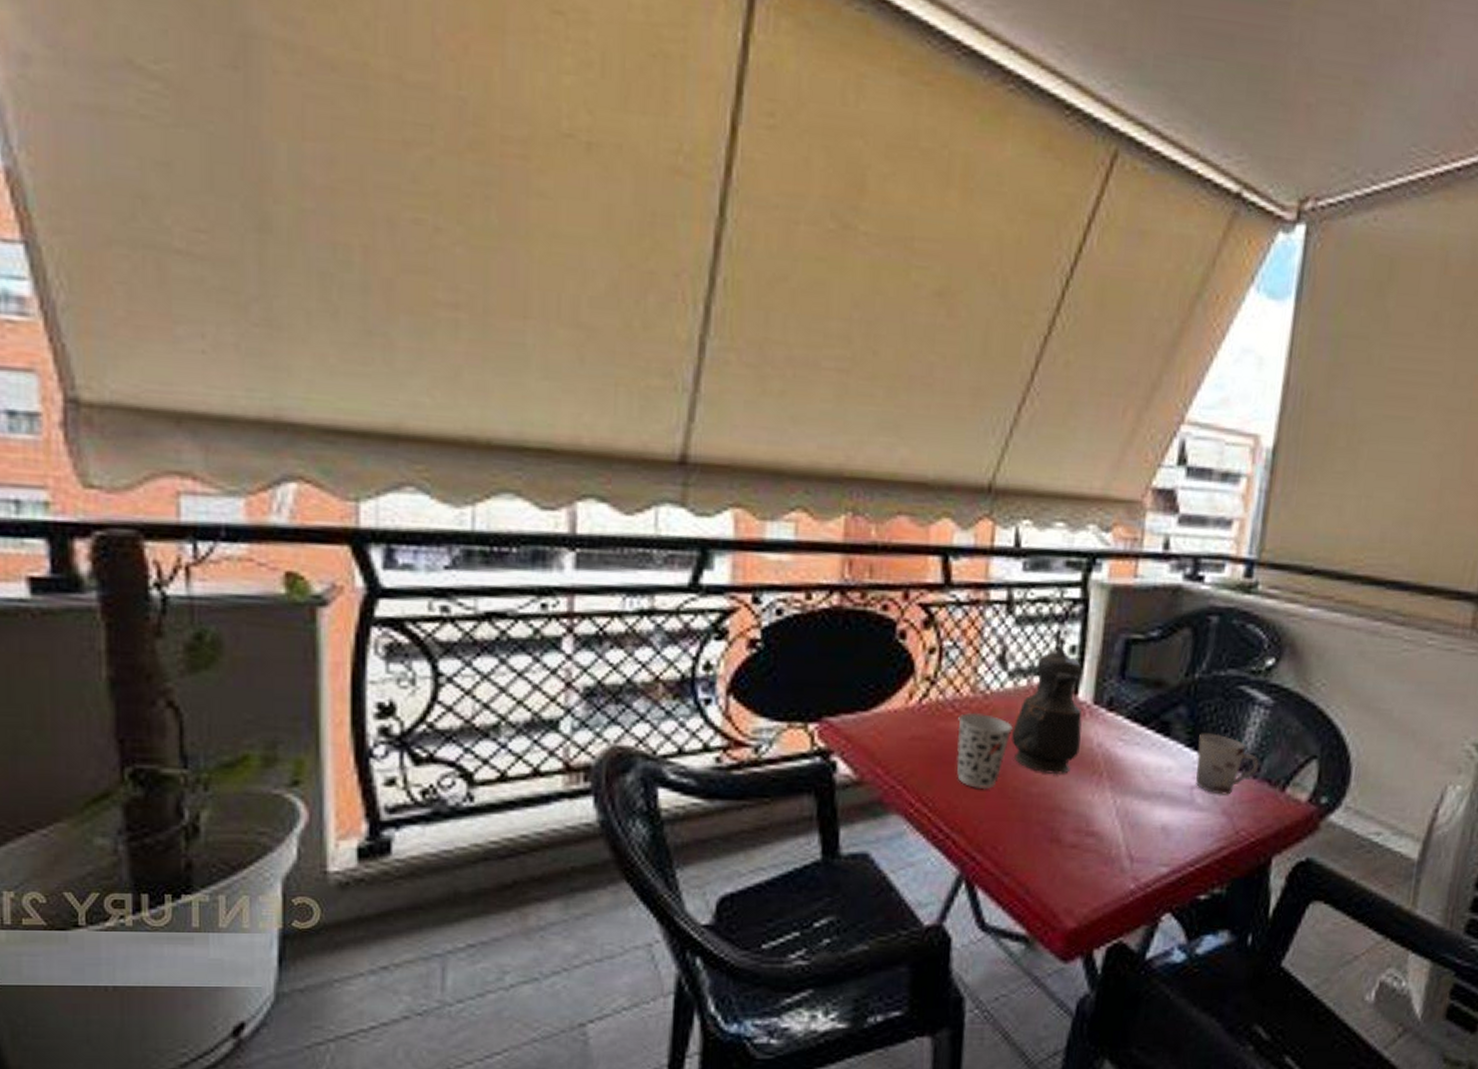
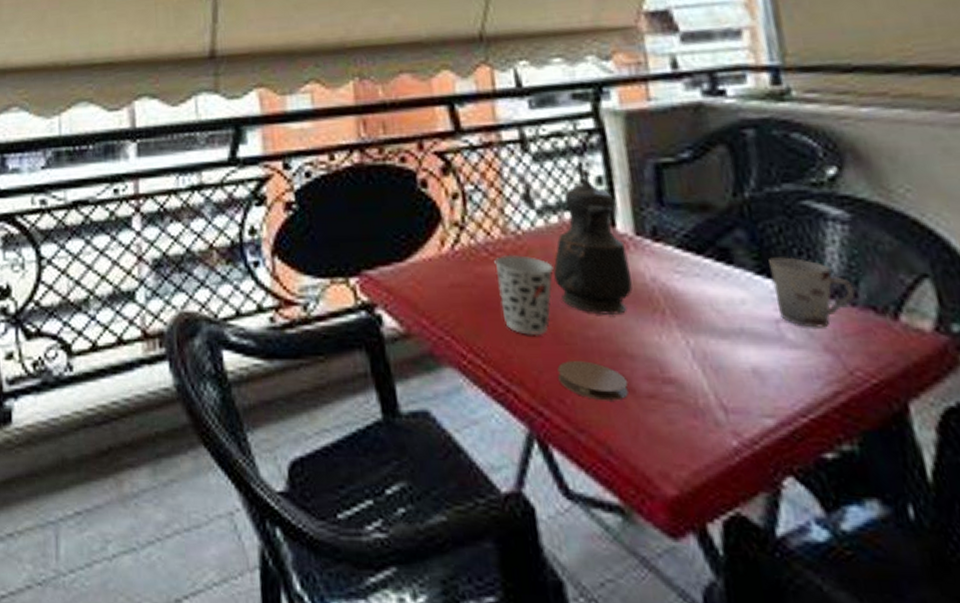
coaster: none [996,813,1057,849] -> present [557,361,628,401]

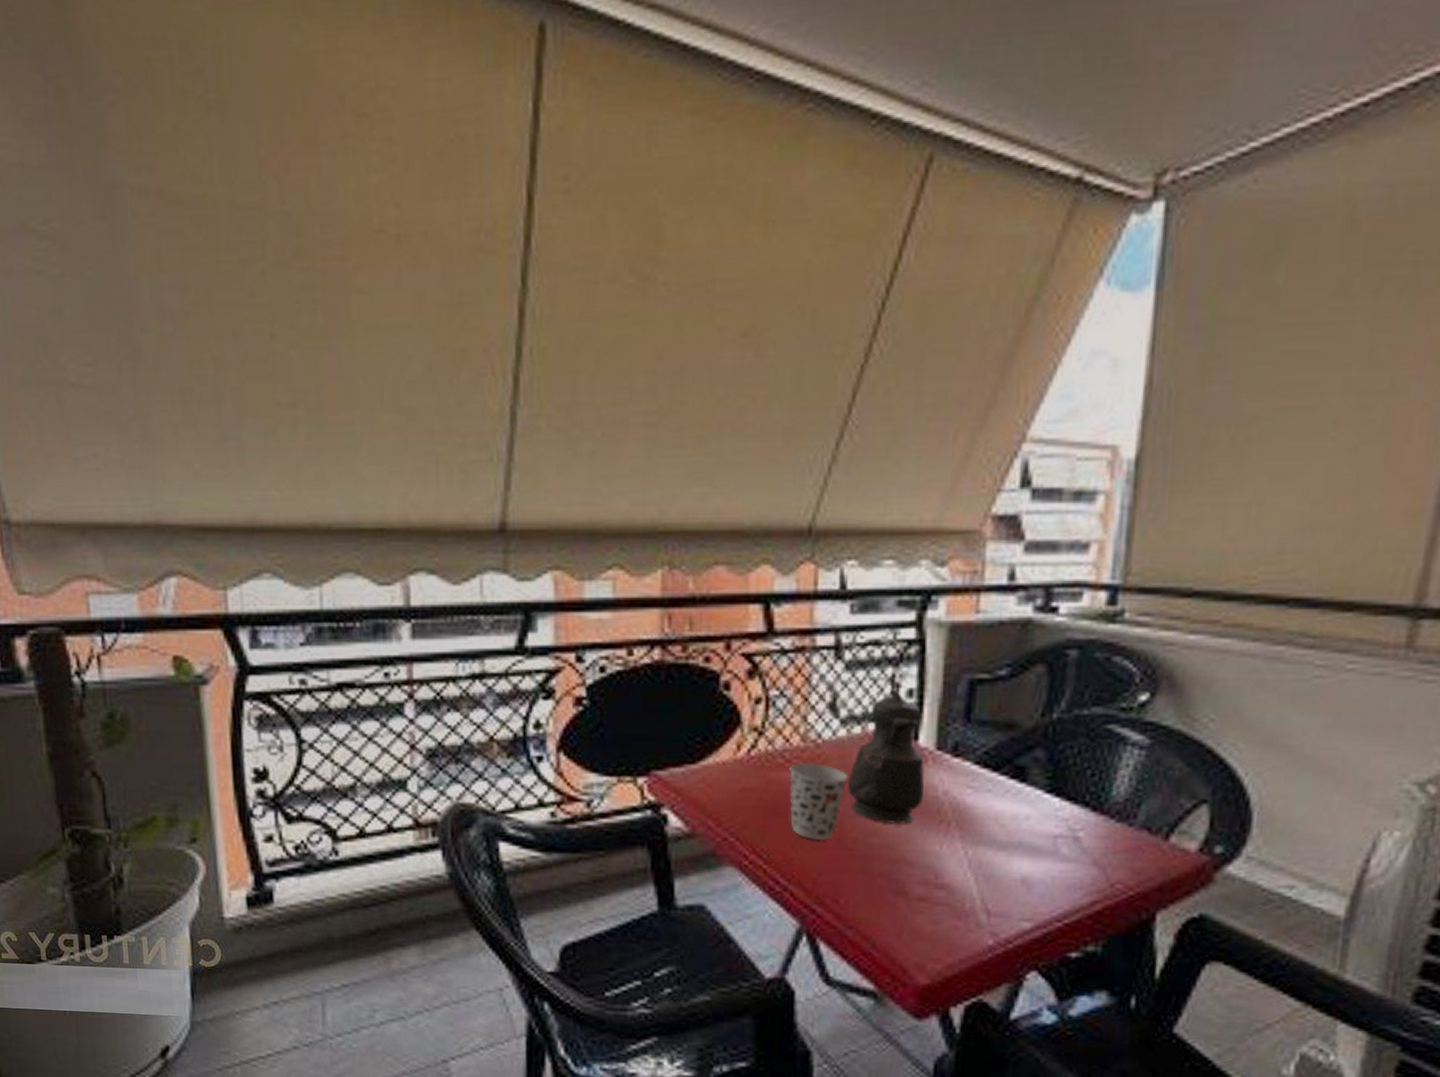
coaster: present [557,361,628,401] -> none [836,865,902,902]
cup: present [769,257,855,328] -> none [1059,778,1135,845]

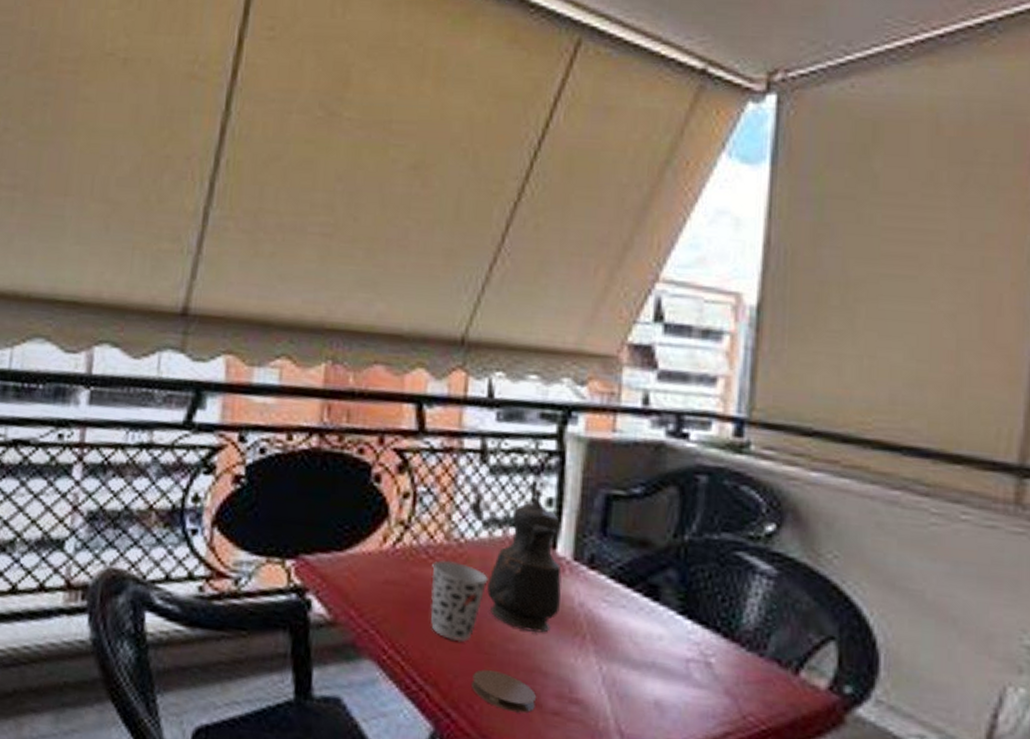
coaster: none [836,865,902,902] -> present [472,669,537,714]

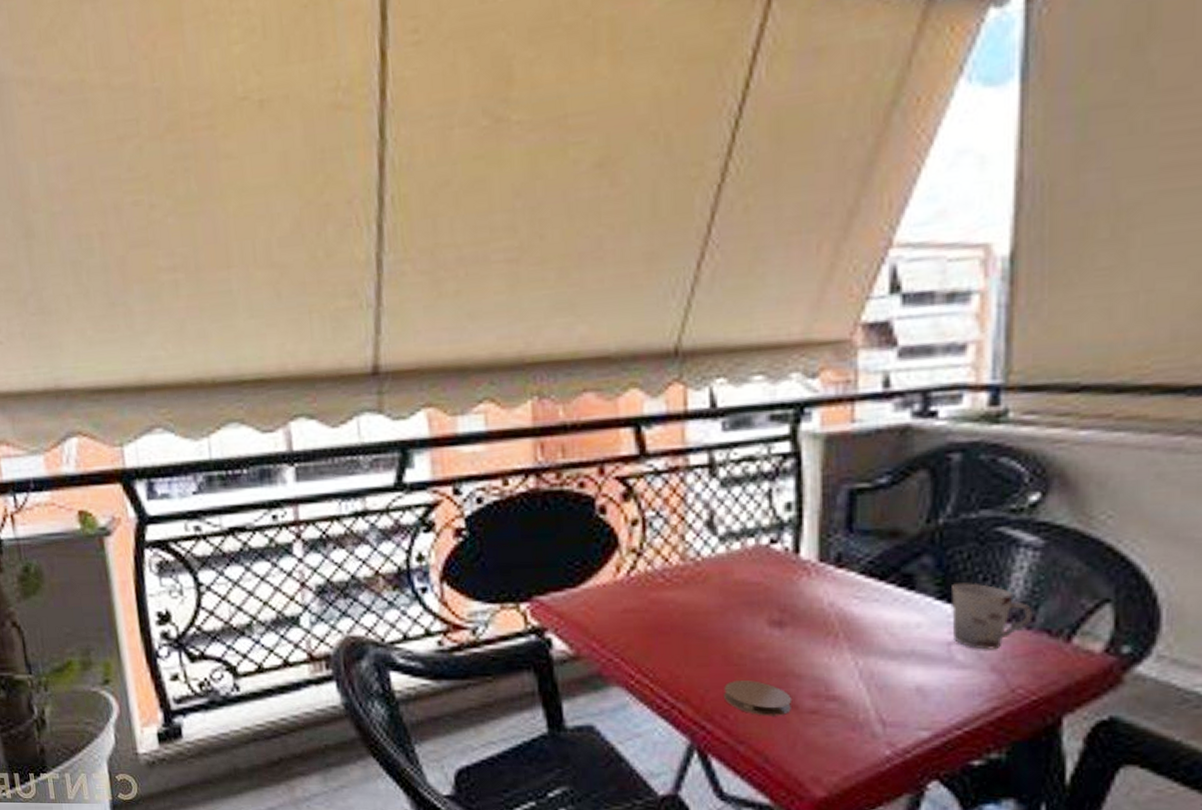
cup: present [430,559,488,642] -> none [670,580,730,658]
coffeepot: present [486,489,562,633] -> none [729,495,810,638]
cup: none [691,600,765,673] -> present [952,582,1033,650]

